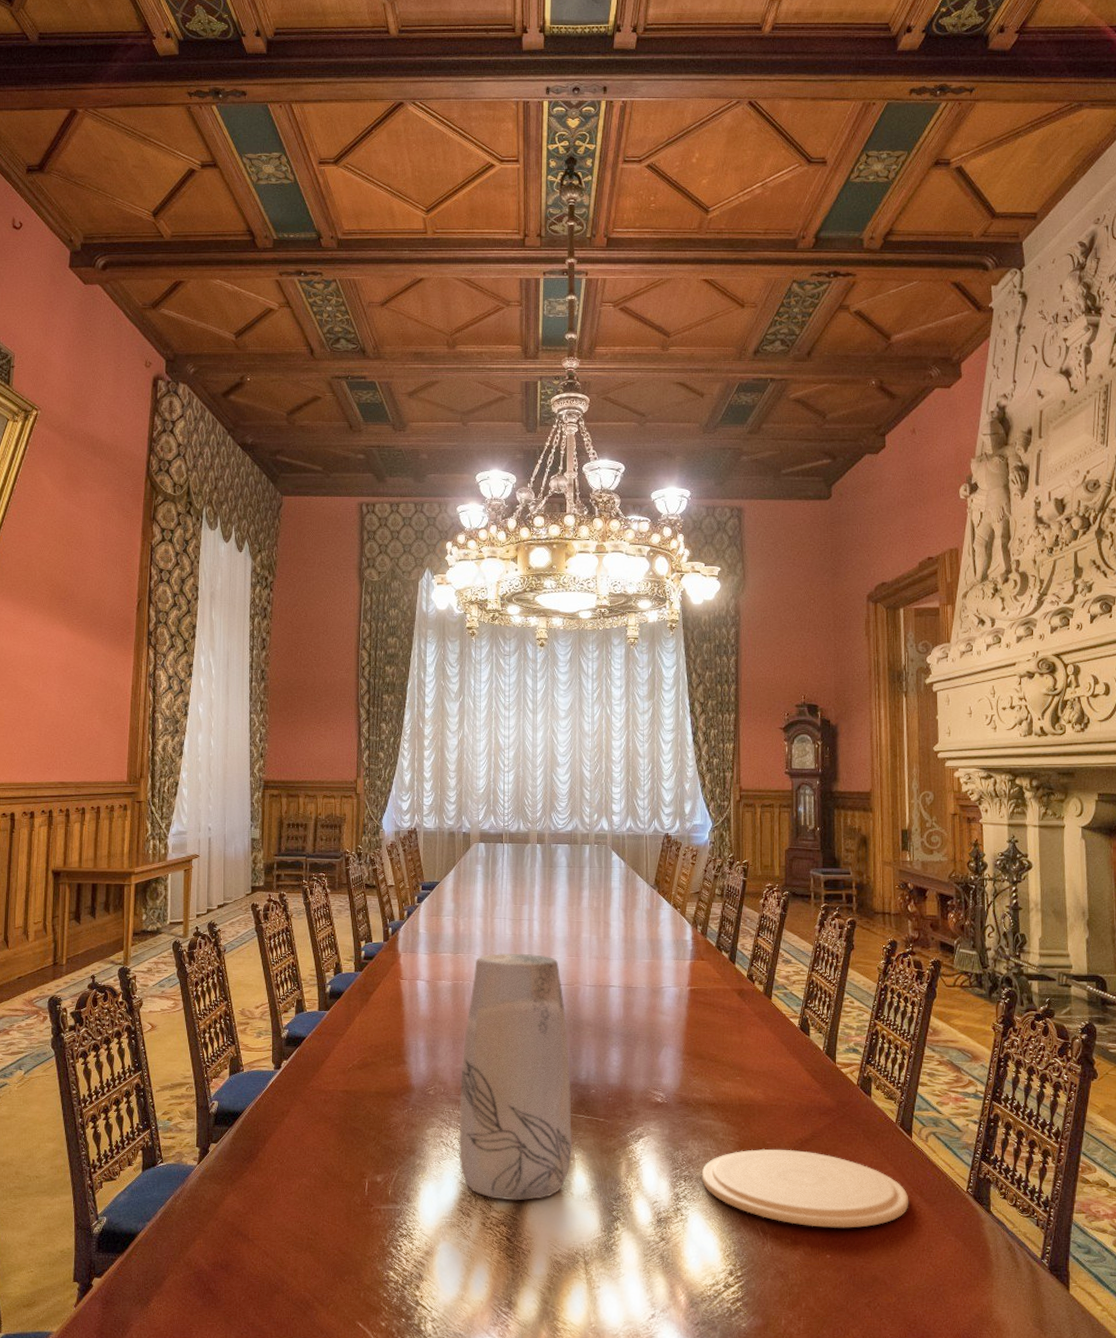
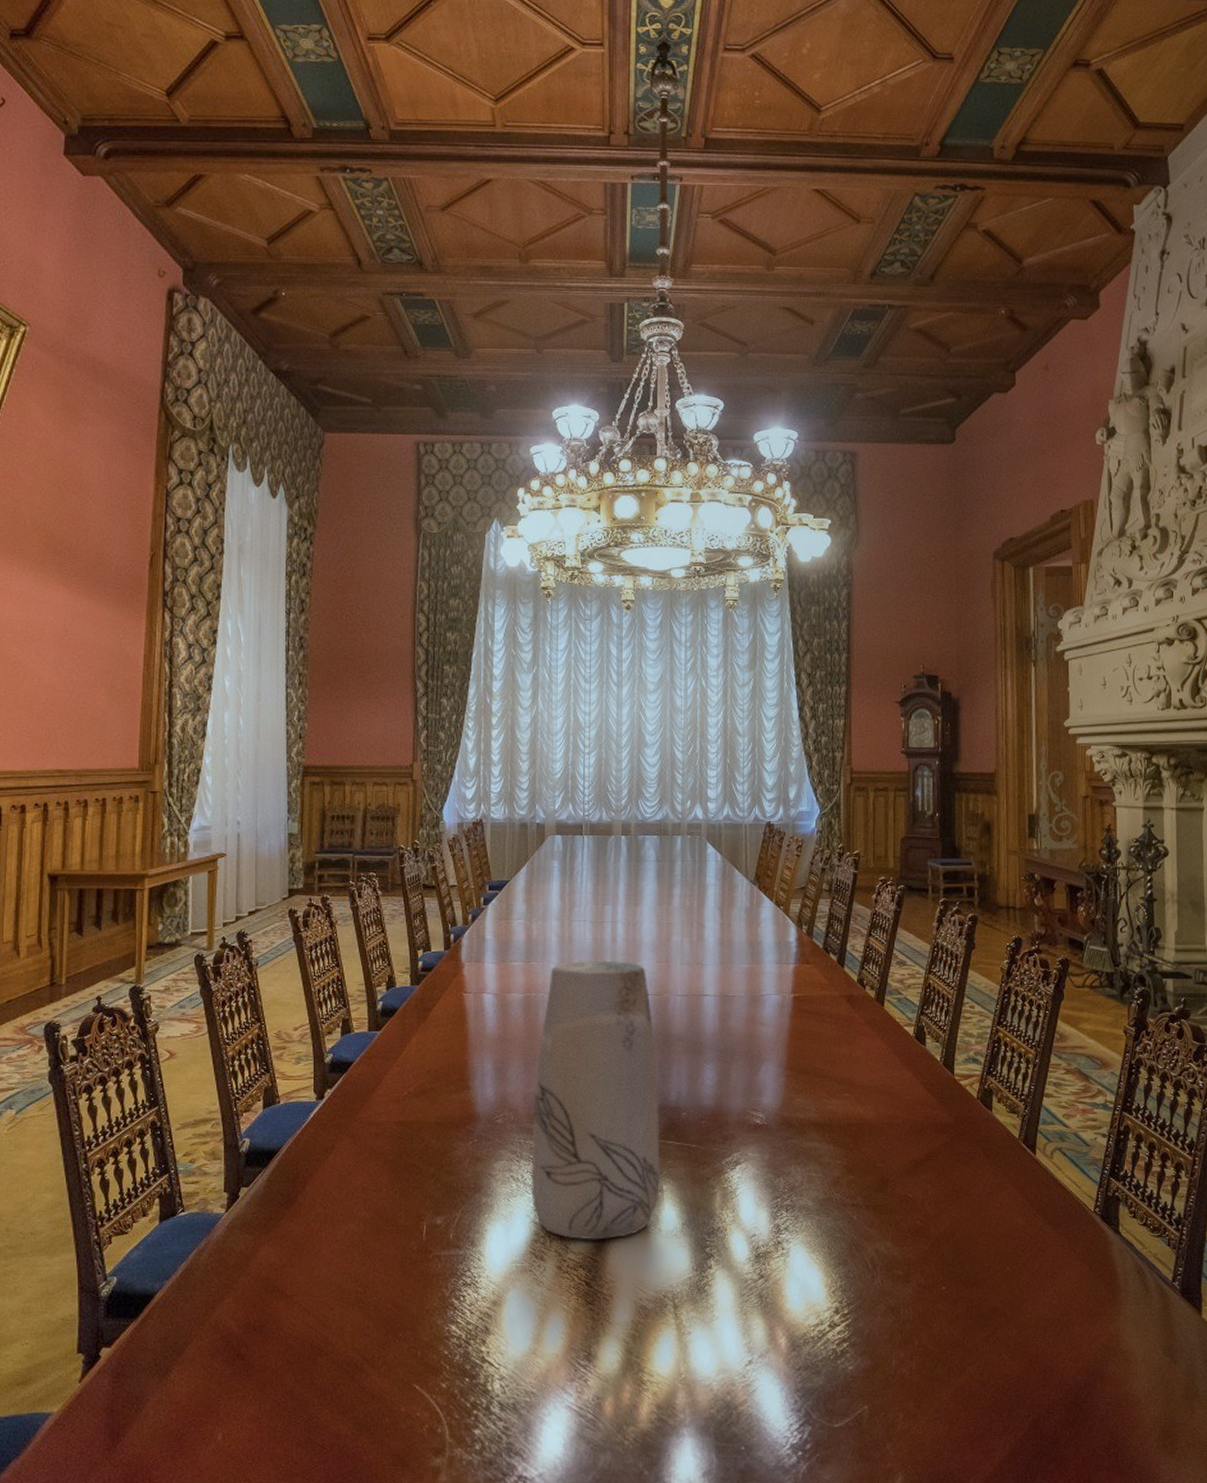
plate: present [701,1148,909,1228] -> none [805,1171,1032,1257]

